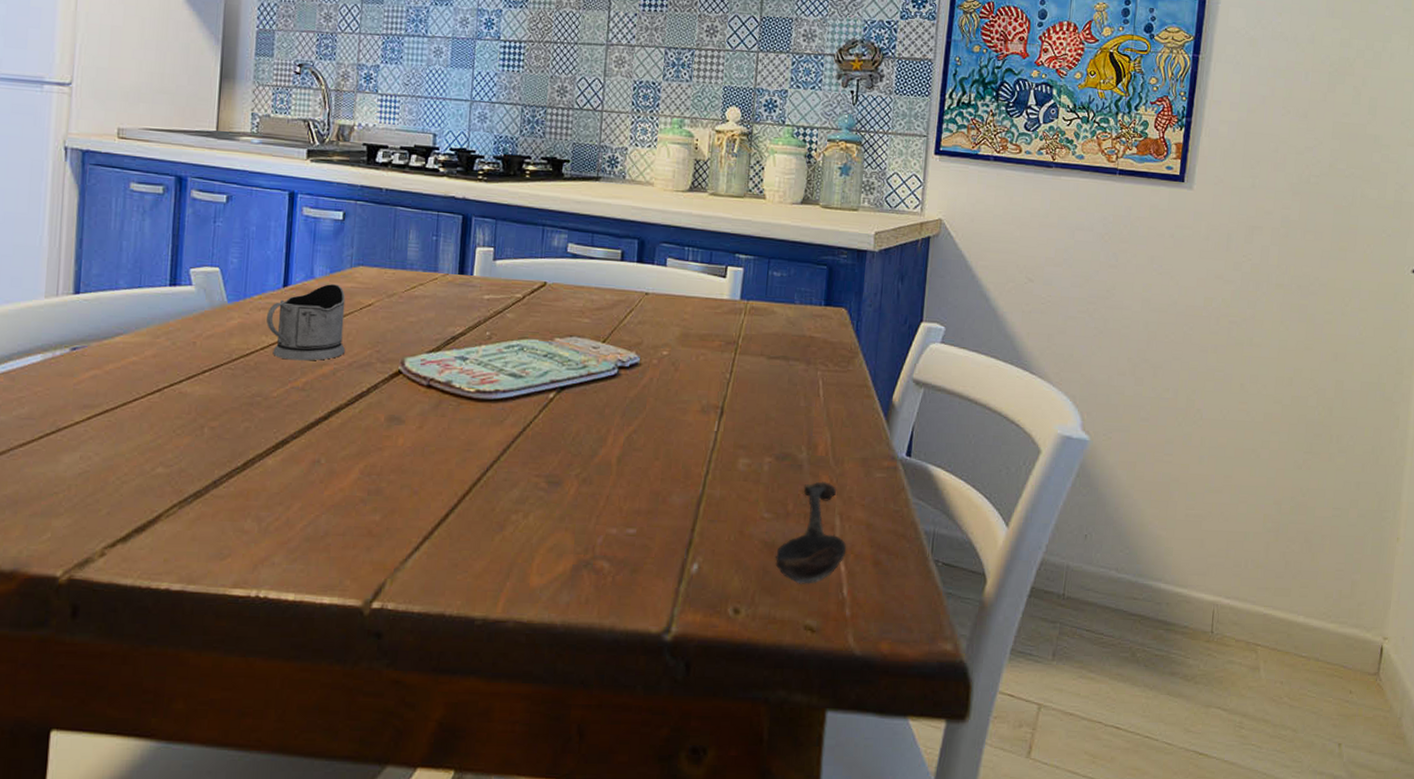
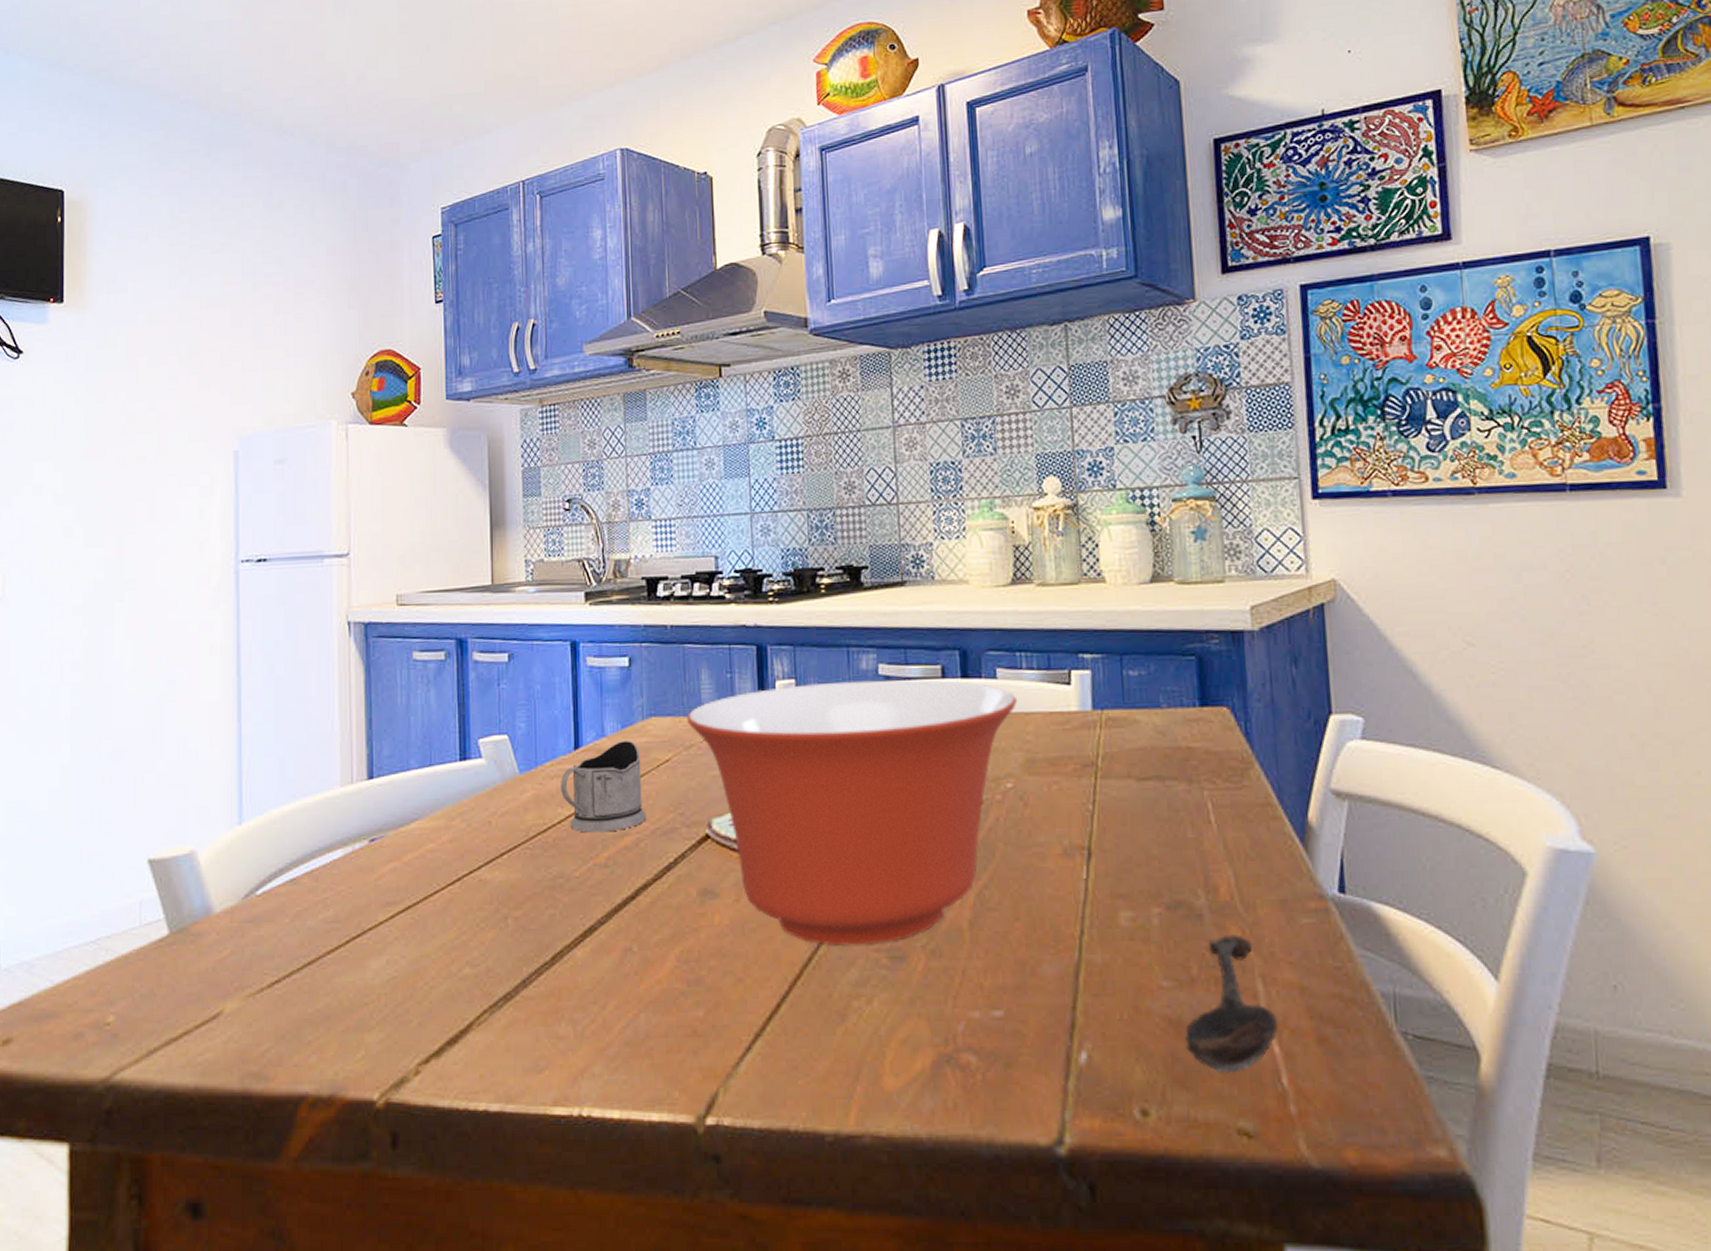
mixing bowl: none [391,253,681,471] -> present [686,679,1018,946]

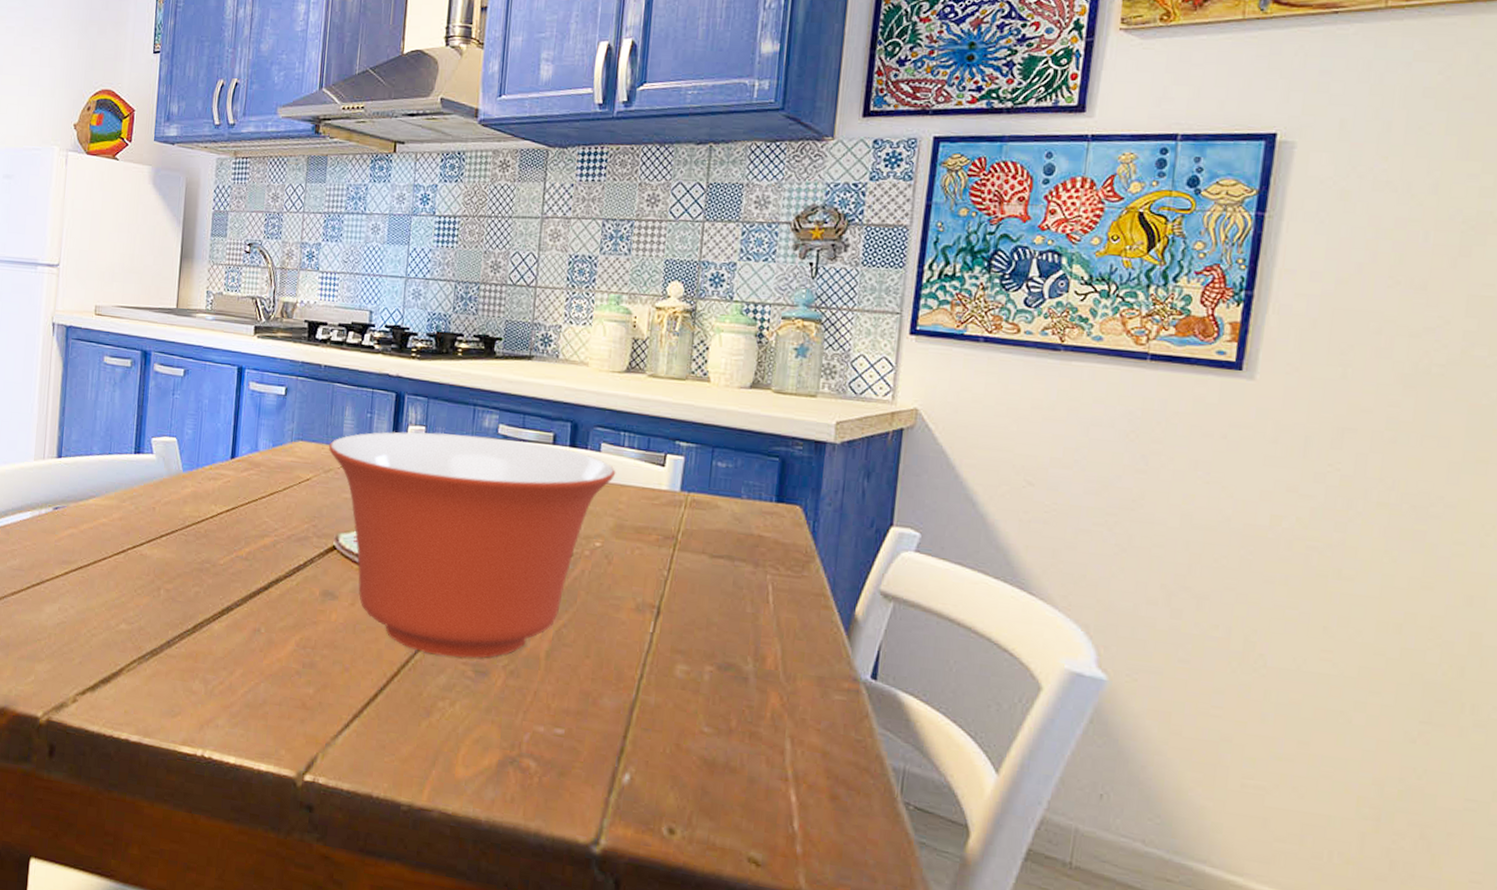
tea glass holder: present [561,741,645,833] -> none [216,457,286,532]
spoon: present [1185,934,1278,1073] -> none [715,698,799,812]

